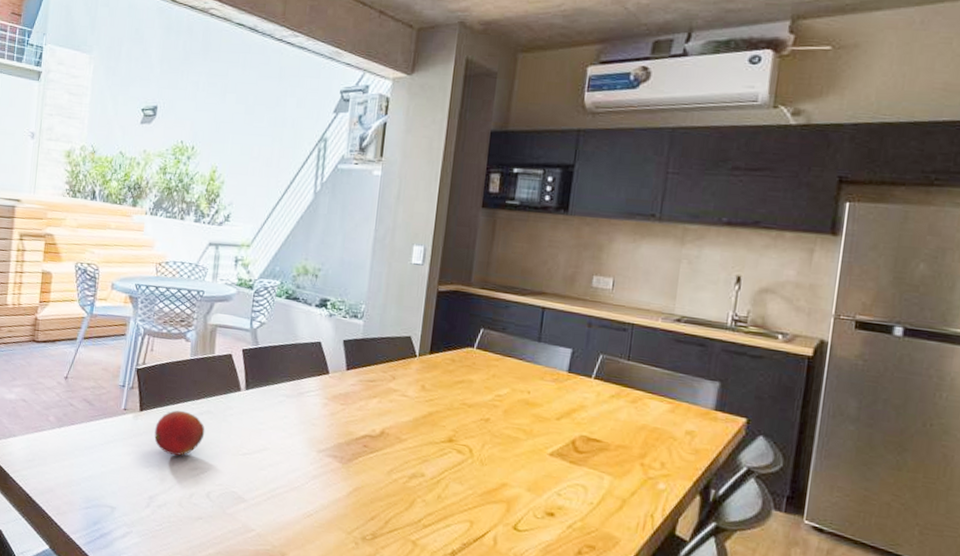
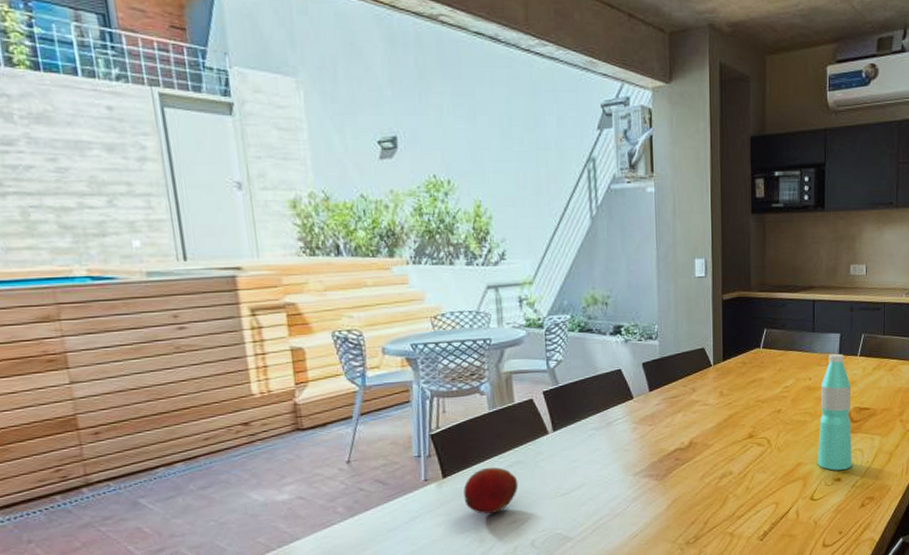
water bottle: none [526,369,579,505] -> present [817,353,852,471]

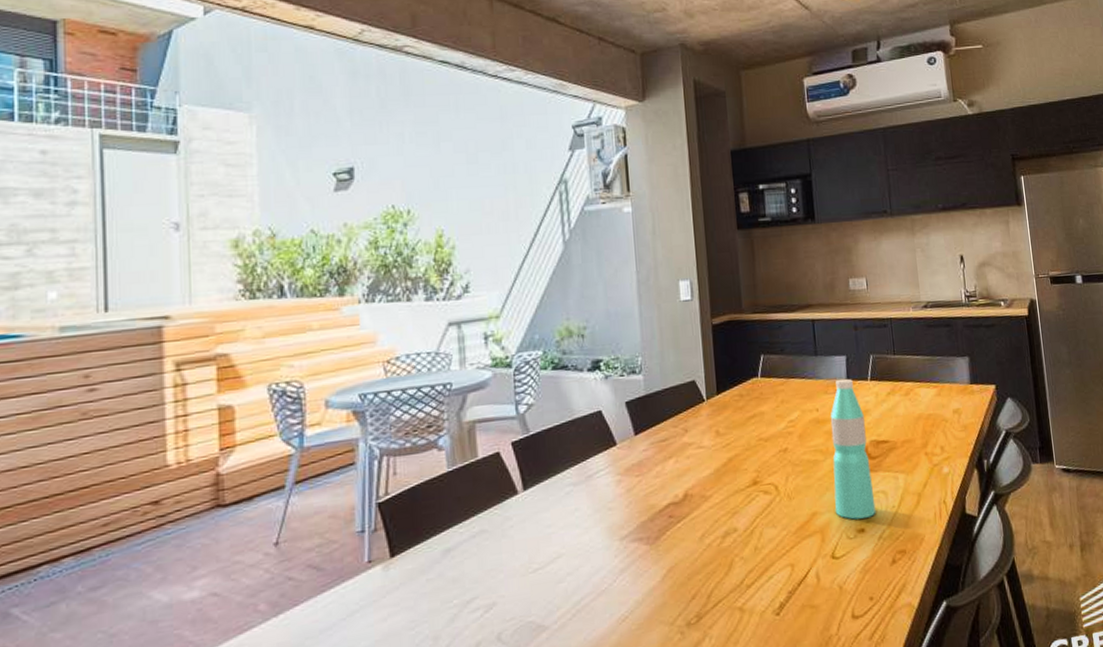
fruit: present [463,467,519,515] -> none [415,539,482,602]

